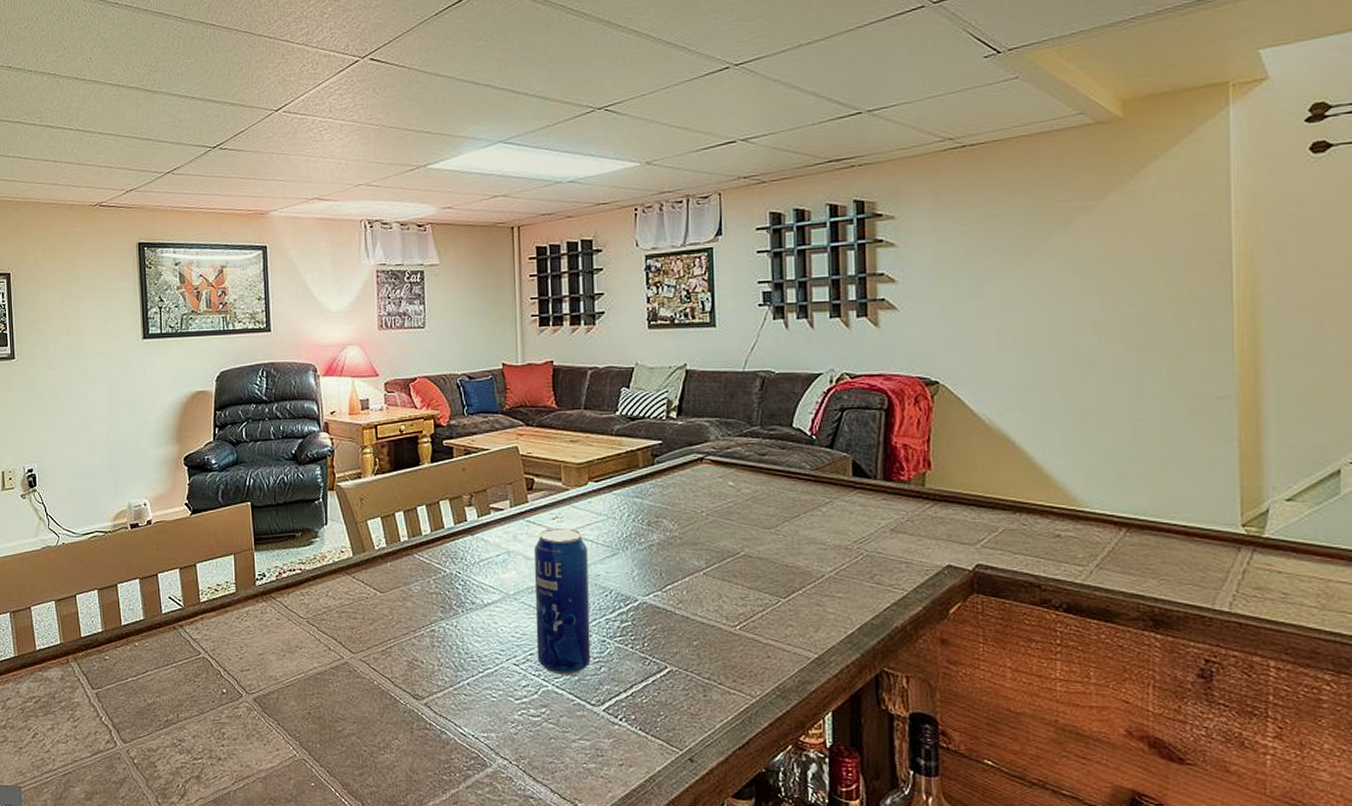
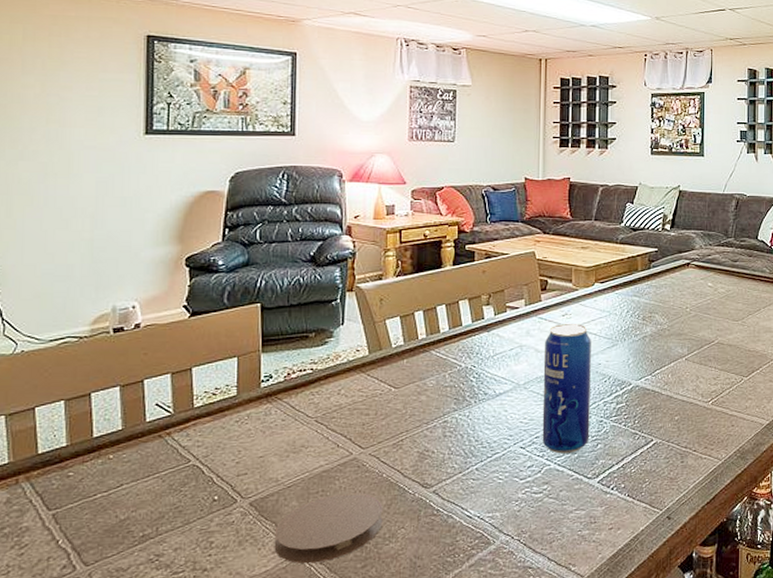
coaster: none [277,696,376,765] -> present [274,492,383,564]

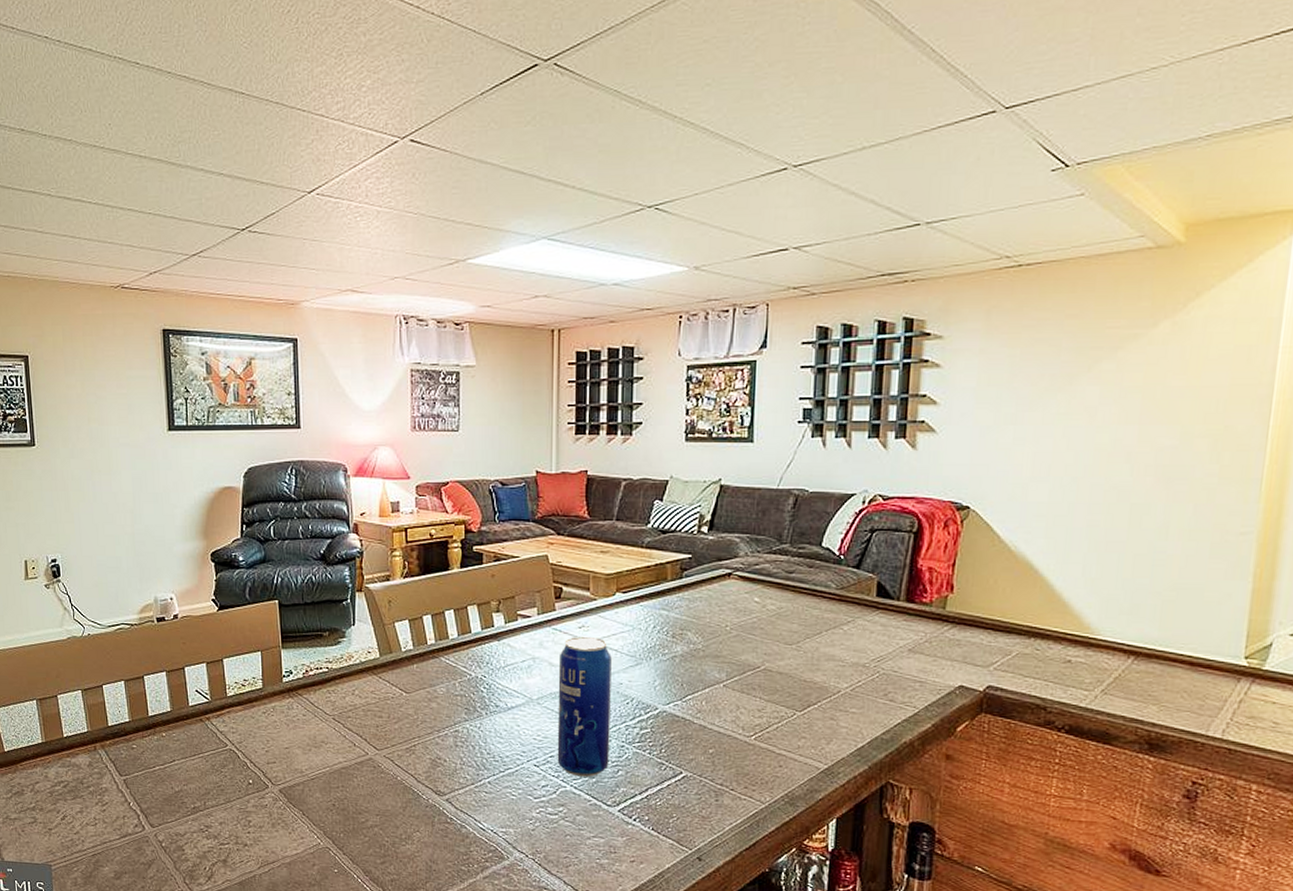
coaster: present [274,492,383,564] -> none [302,790,399,853]

